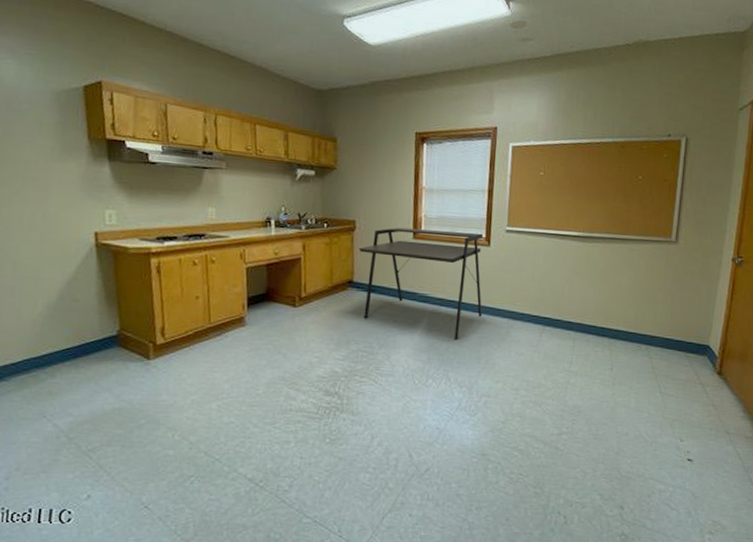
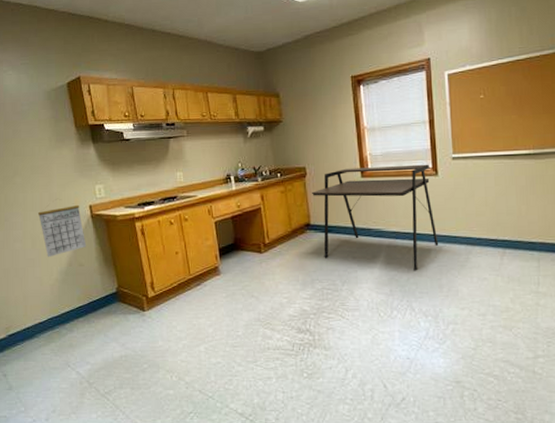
calendar: none [26,229,86,288] -> present [38,204,87,258]

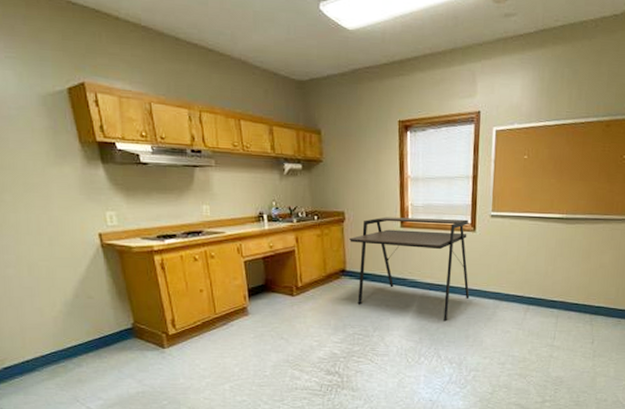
calendar: present [38,204,87,258] -> none [35,231,96,288]

